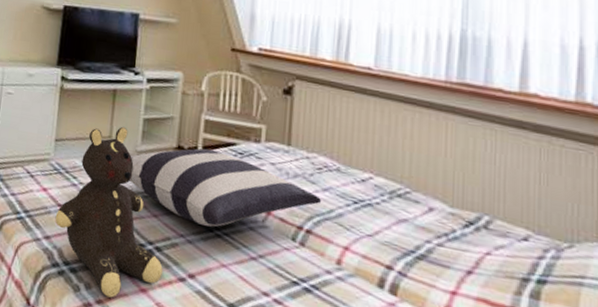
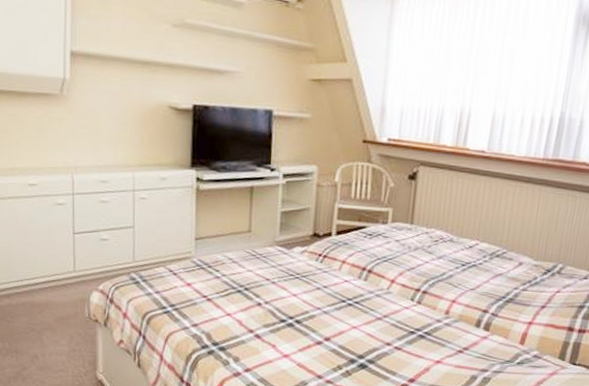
teddy bear: present [55,126,163,298] -> none [201,220,302,366]
pillow: present [129,148,321,227] -> none [270,233,436,298]

